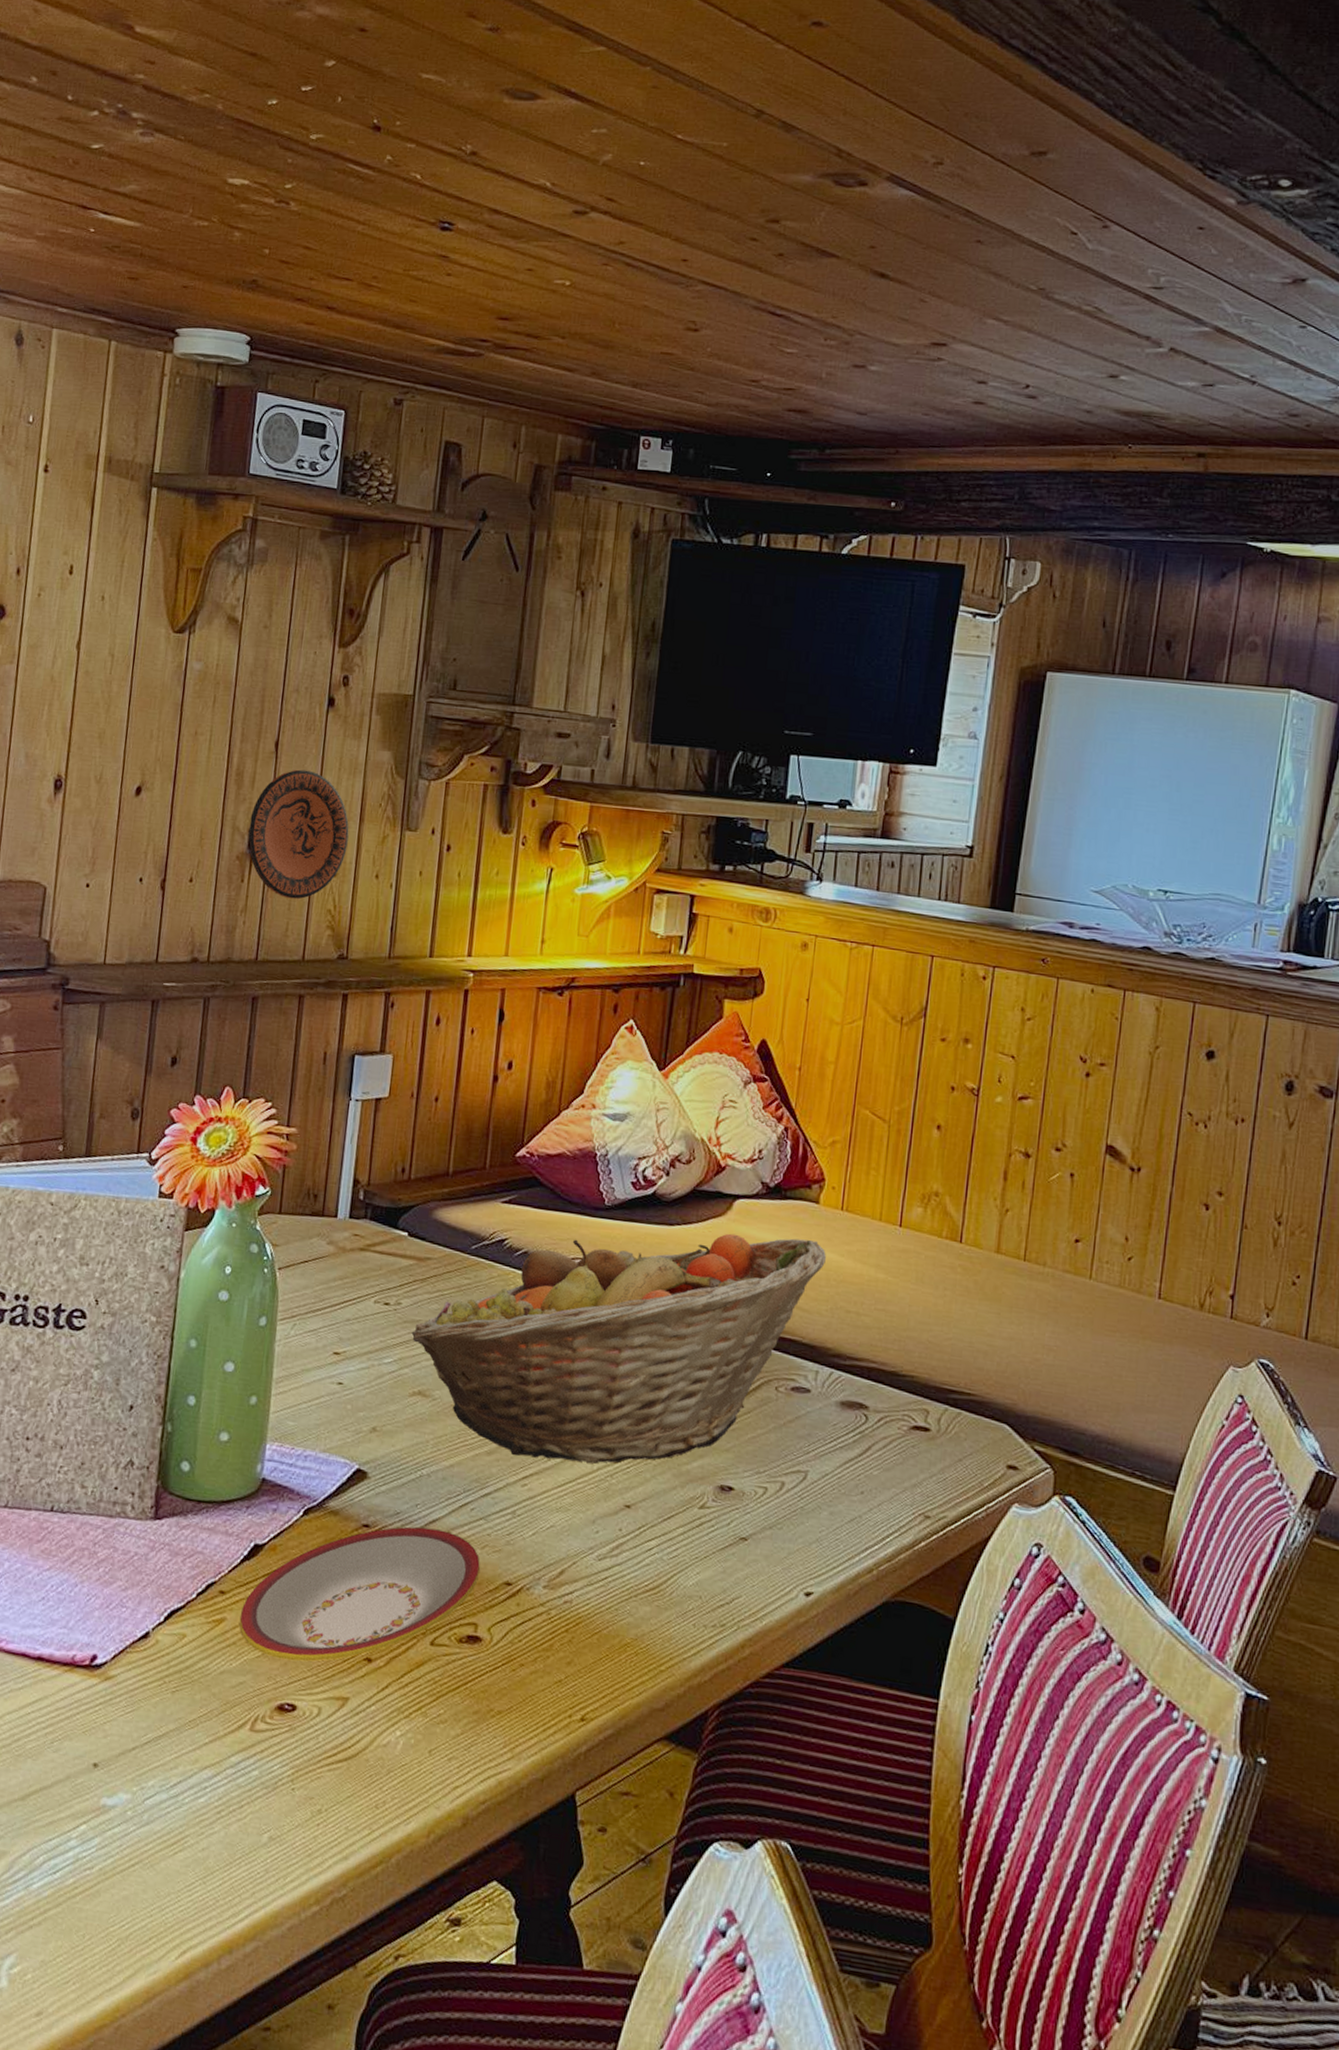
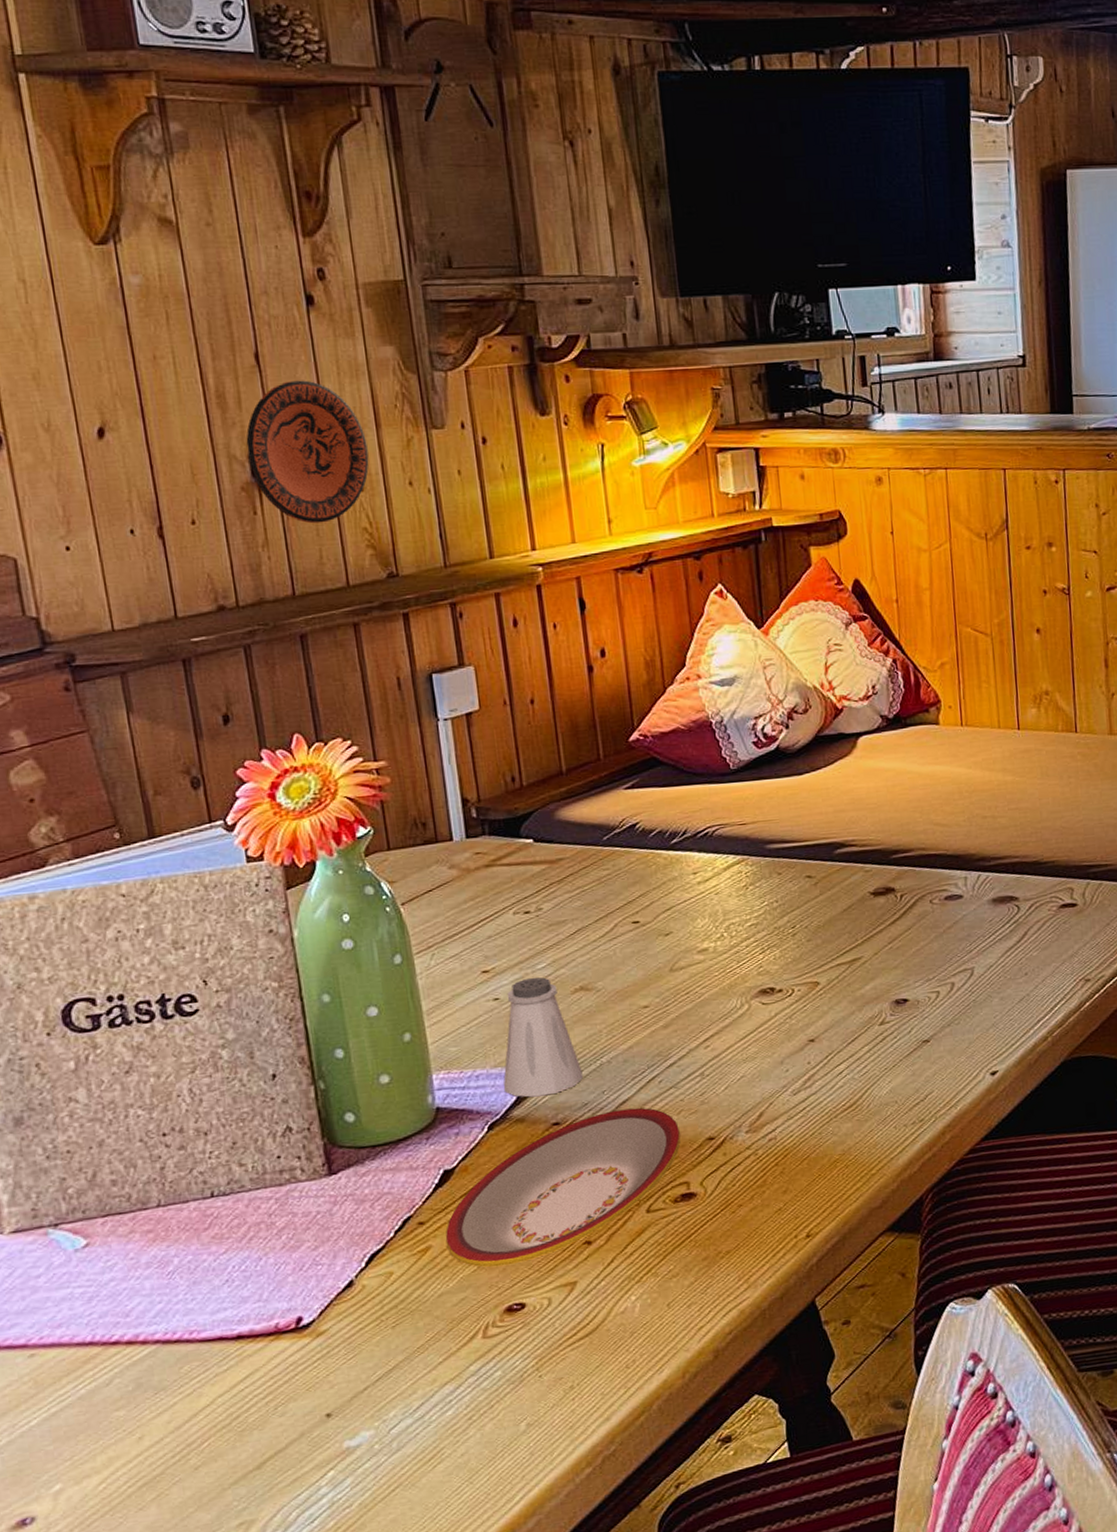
saltshaker: none [327,1370,402,1494] -> present [503,977,583,1097]
fruit basket: present [411,1233,826,1464] -> none [559,760,955,1022]

